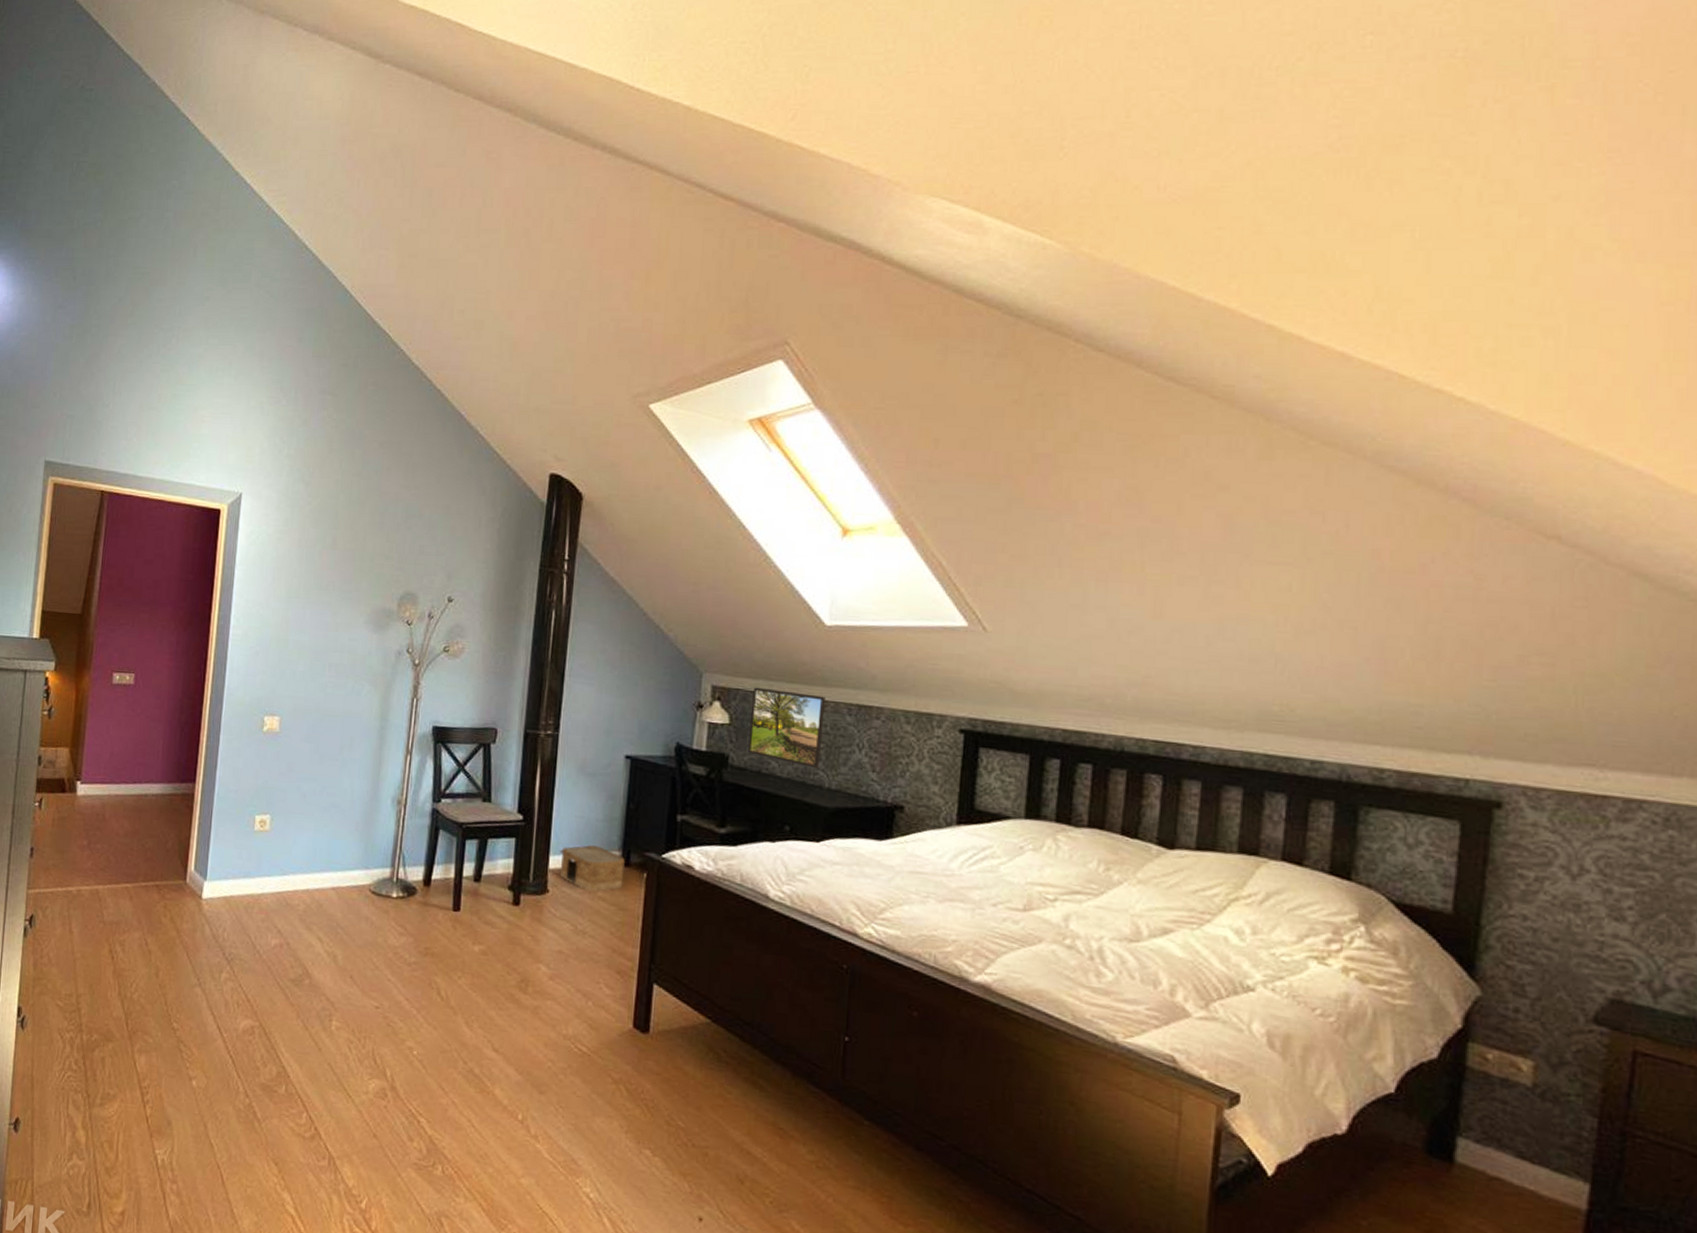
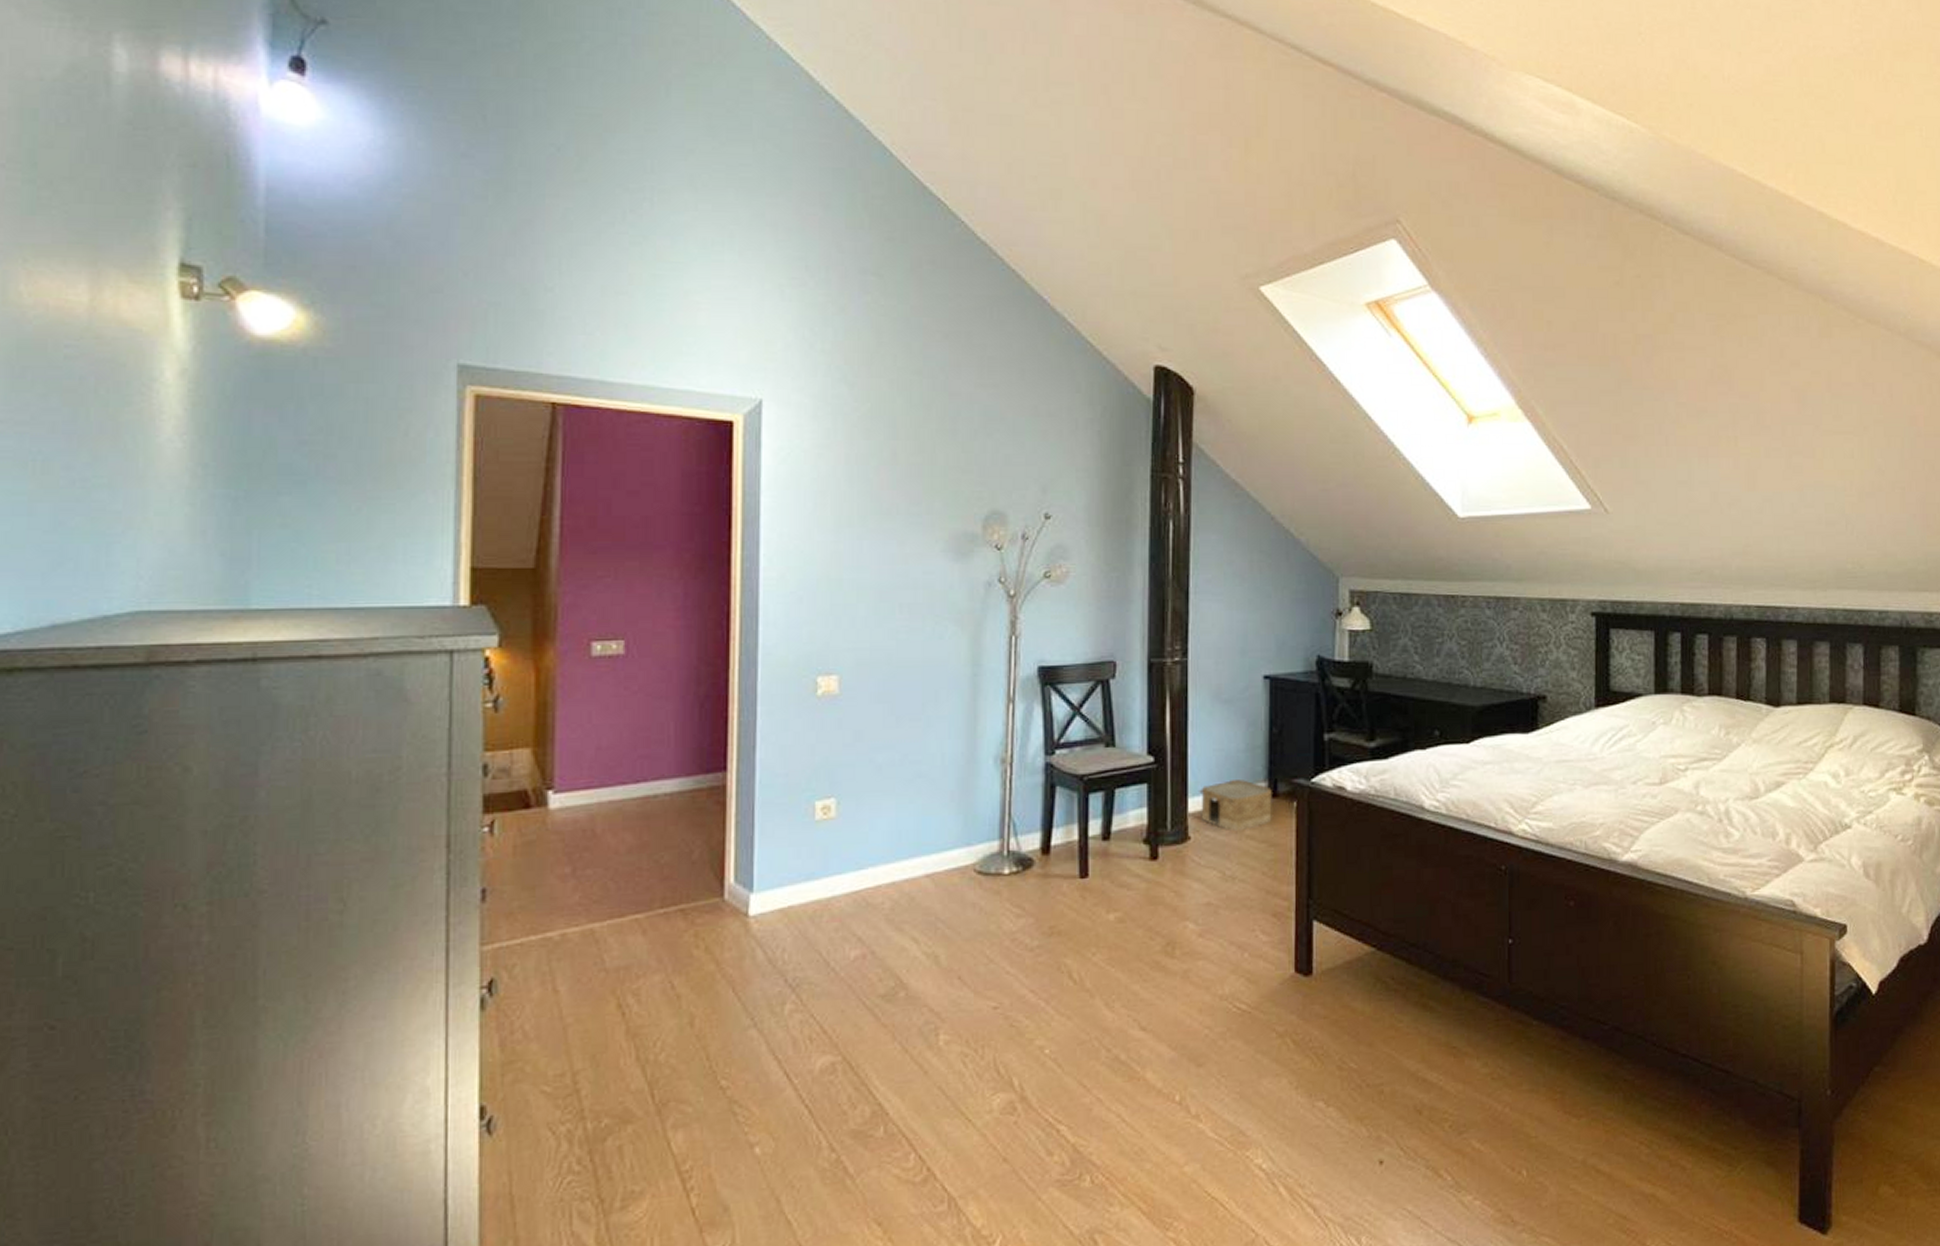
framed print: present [748,687,826,769] -> none [1391,588,1465,668]

